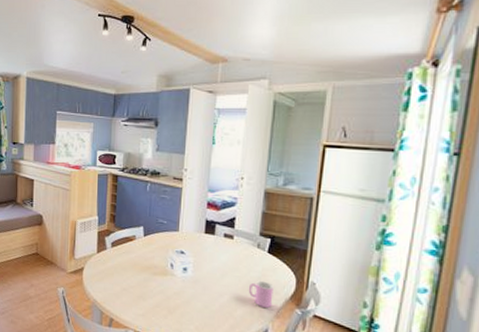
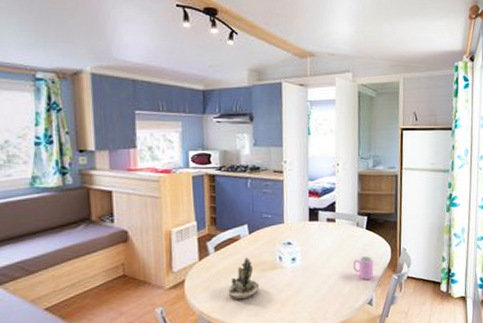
succulent planter: none [120,258,148,298] -> present [228,258,259,300]

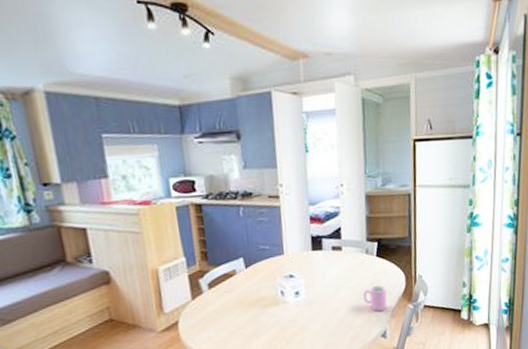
succulent planter: present [228,258,259,300] -> none [226,294,261,340]

